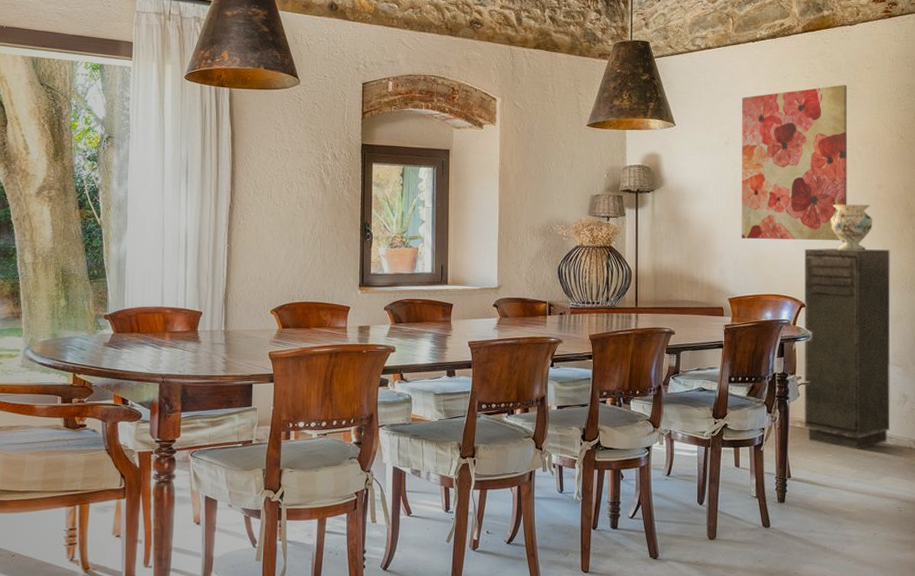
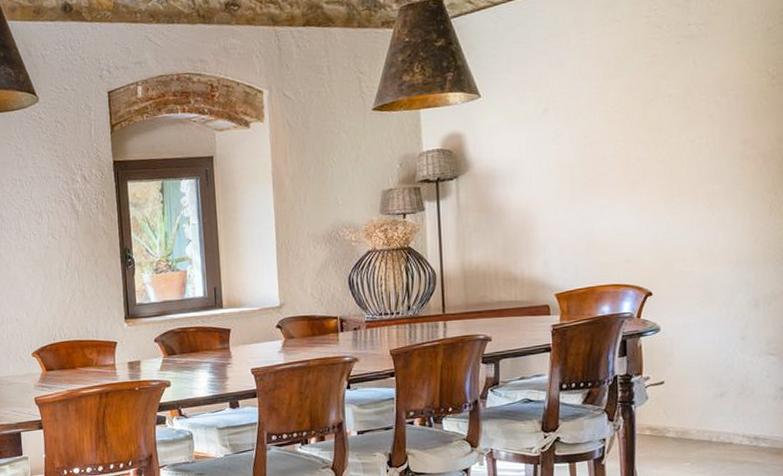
wall art: present [741,85,848,240] -> none [562,21,703,222]
storage cabinet: present [804,248,890,449] -> none [648,216,764,455]
decorative vase: present [831,204,872,251] -> none [682,165,736,225]

